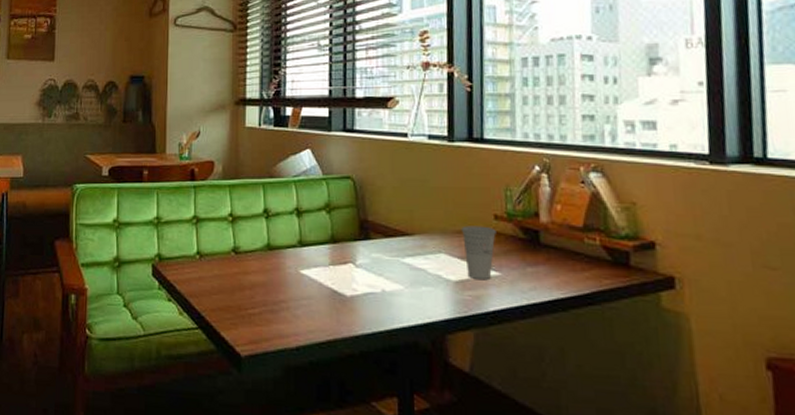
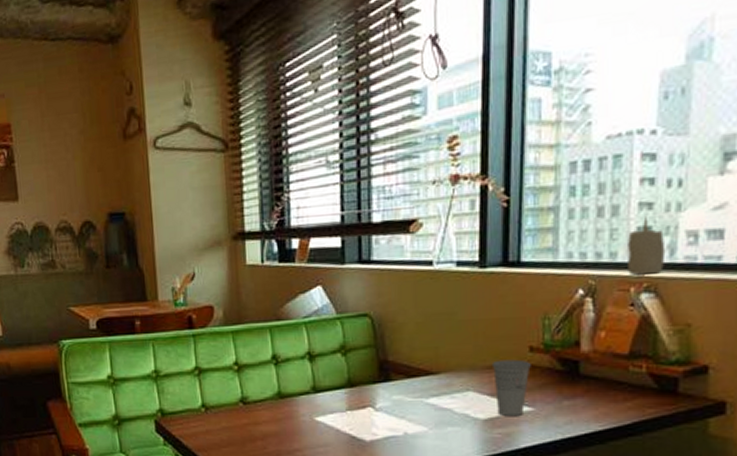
candle: none [574,105,608,156] -> present [628,215,666,275]

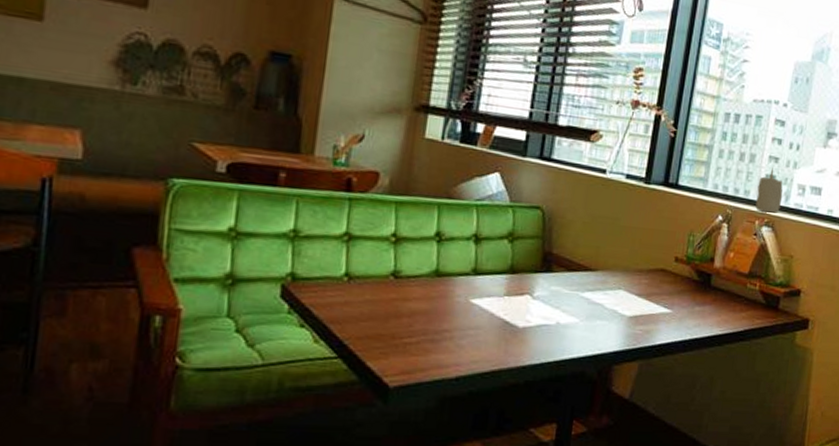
cup: present [491,359,531,417] -> none [642,265,675,317]

